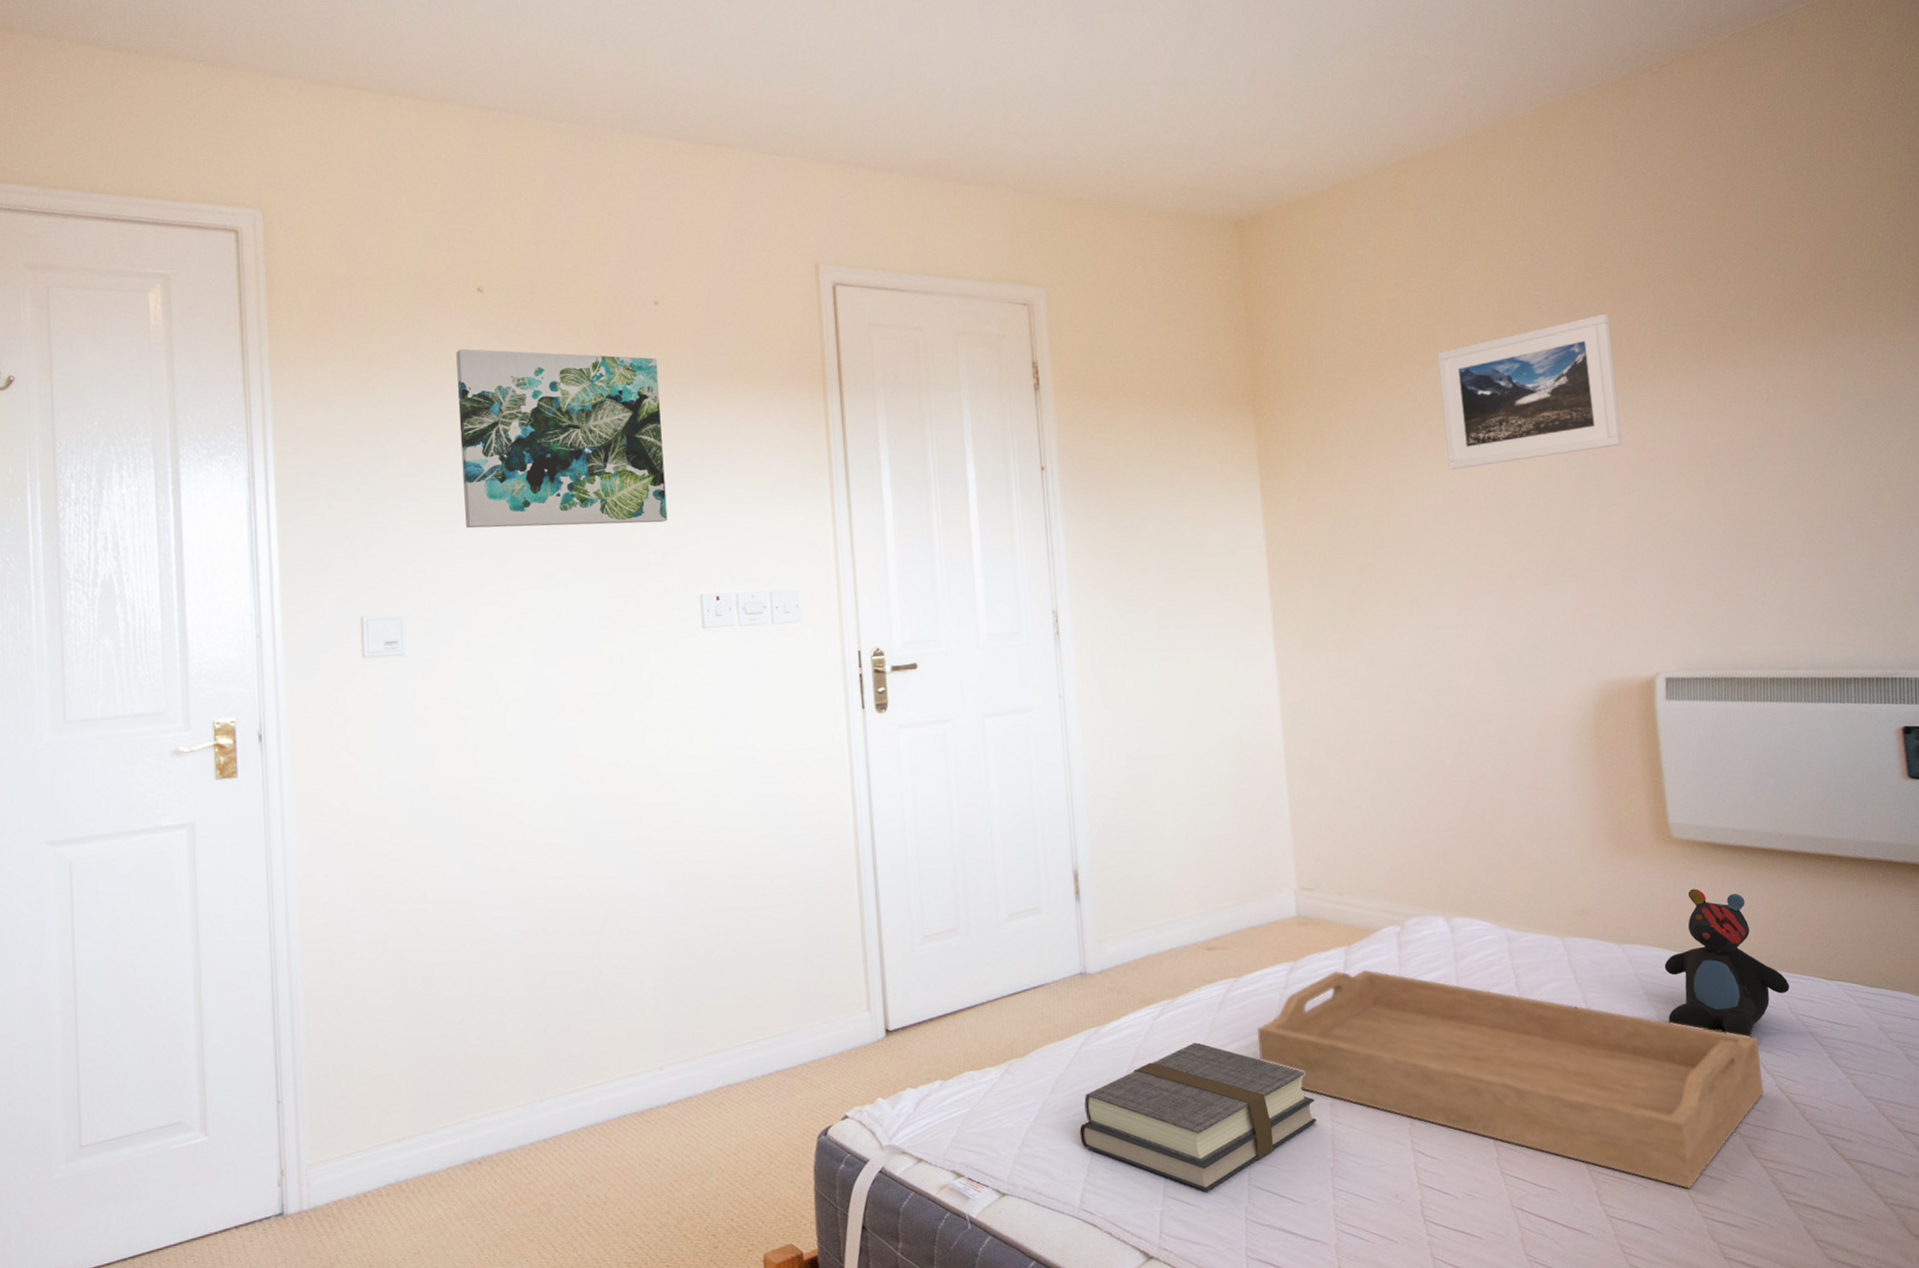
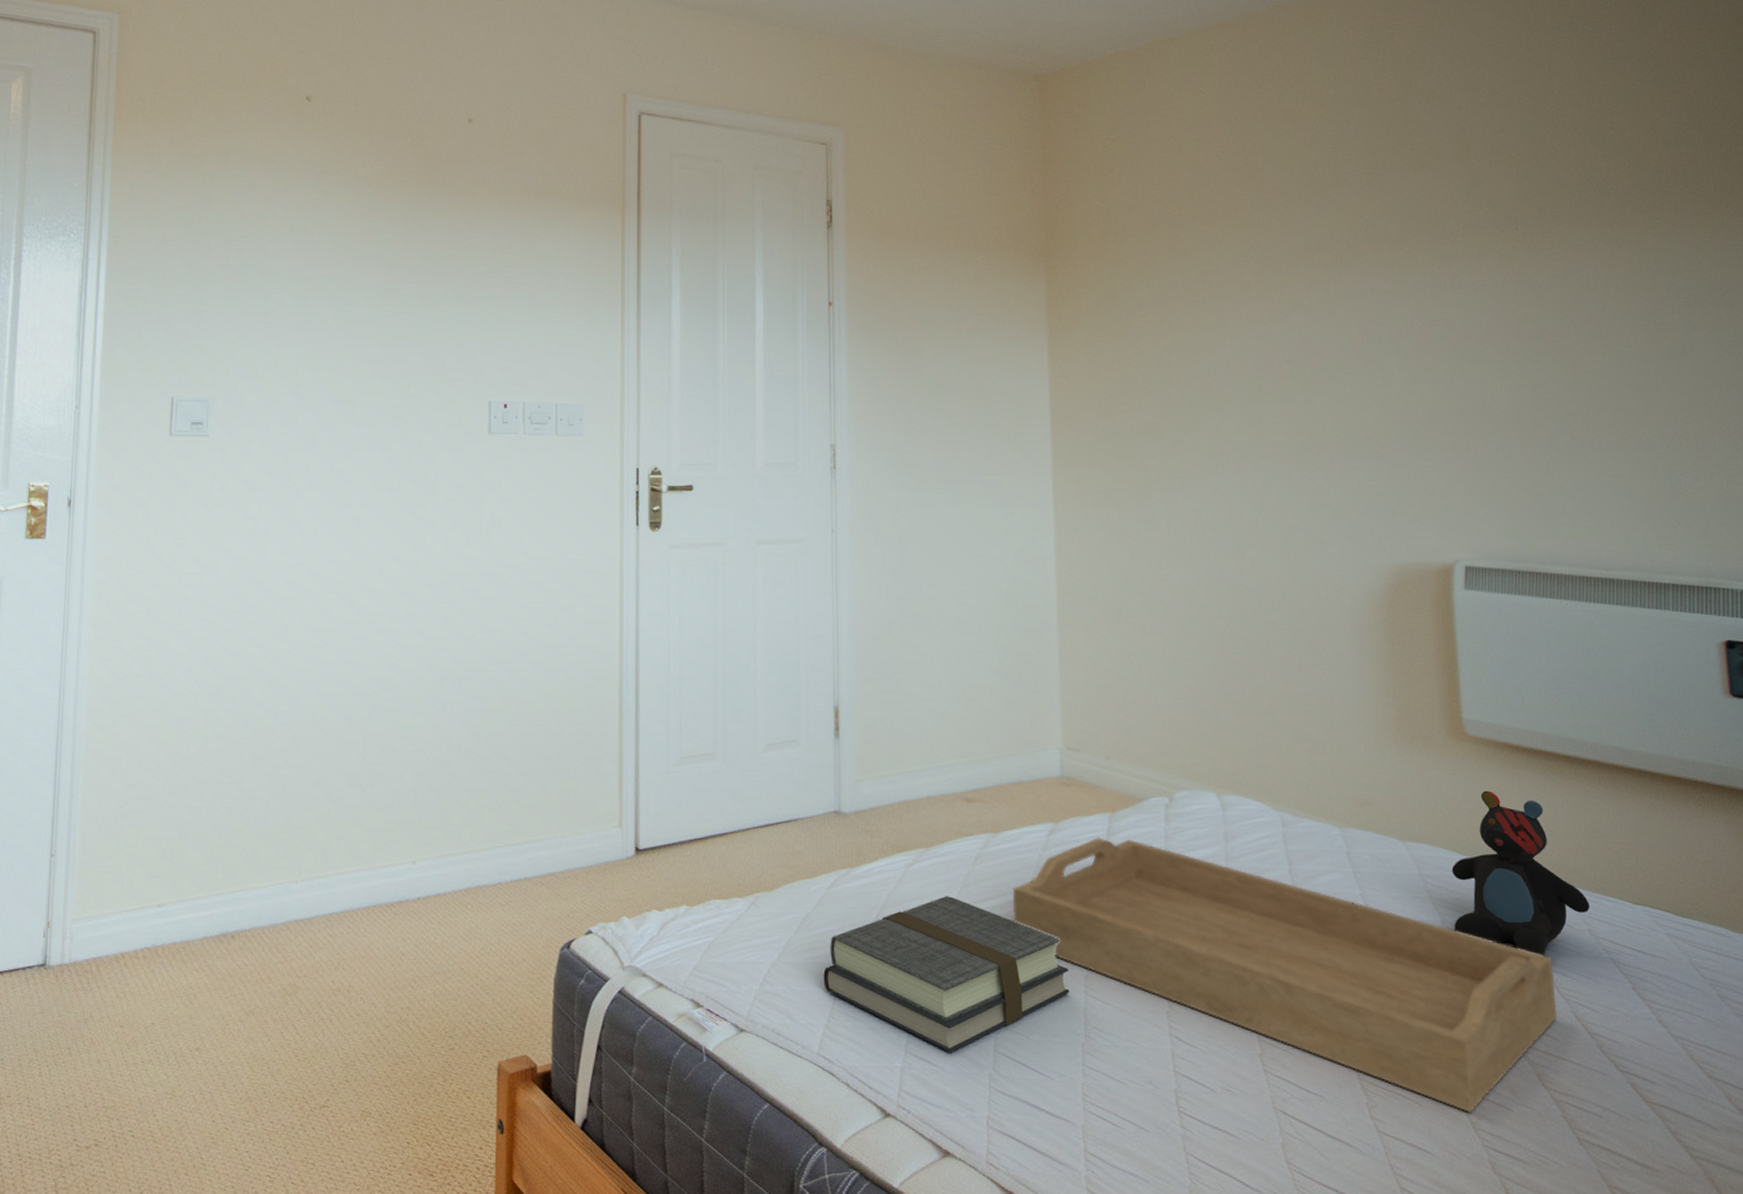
wall art: present [456,349,668,529] -> none [276,152,467,329]
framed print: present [1438,313,1622,470] -> none [1237,189,1428,335]

